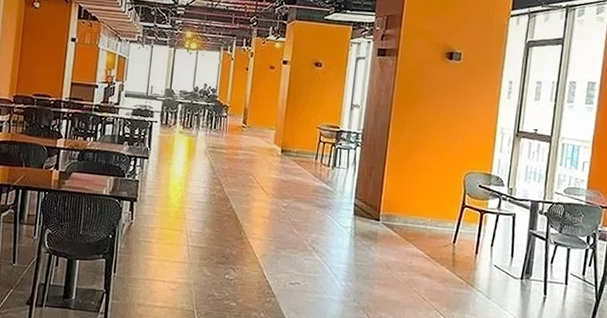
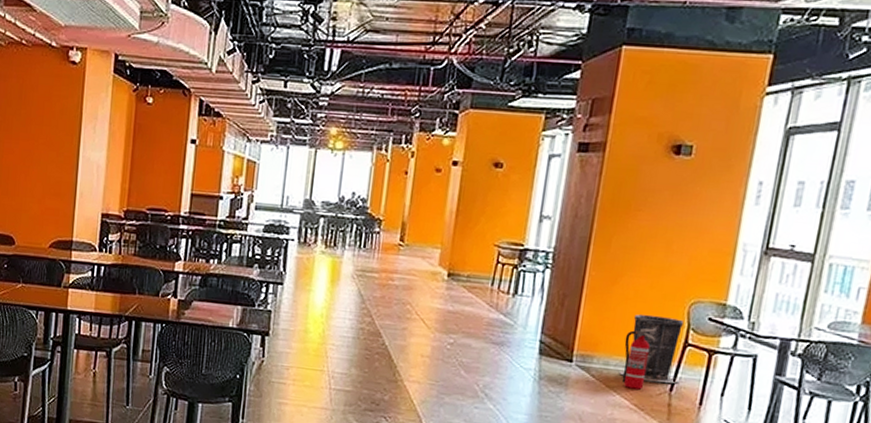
trash can: none [415,182,461,237] -> present [619,314,683,384]
fire extinguisher: none [417,193,442,242] -> present [621,328,657,390]

